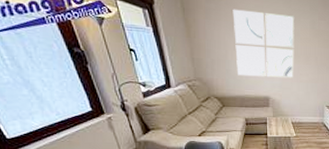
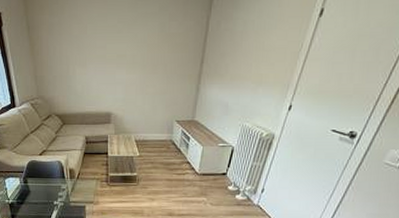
wall art: present [233,9,295,79] -> none [75,20,141,91]

